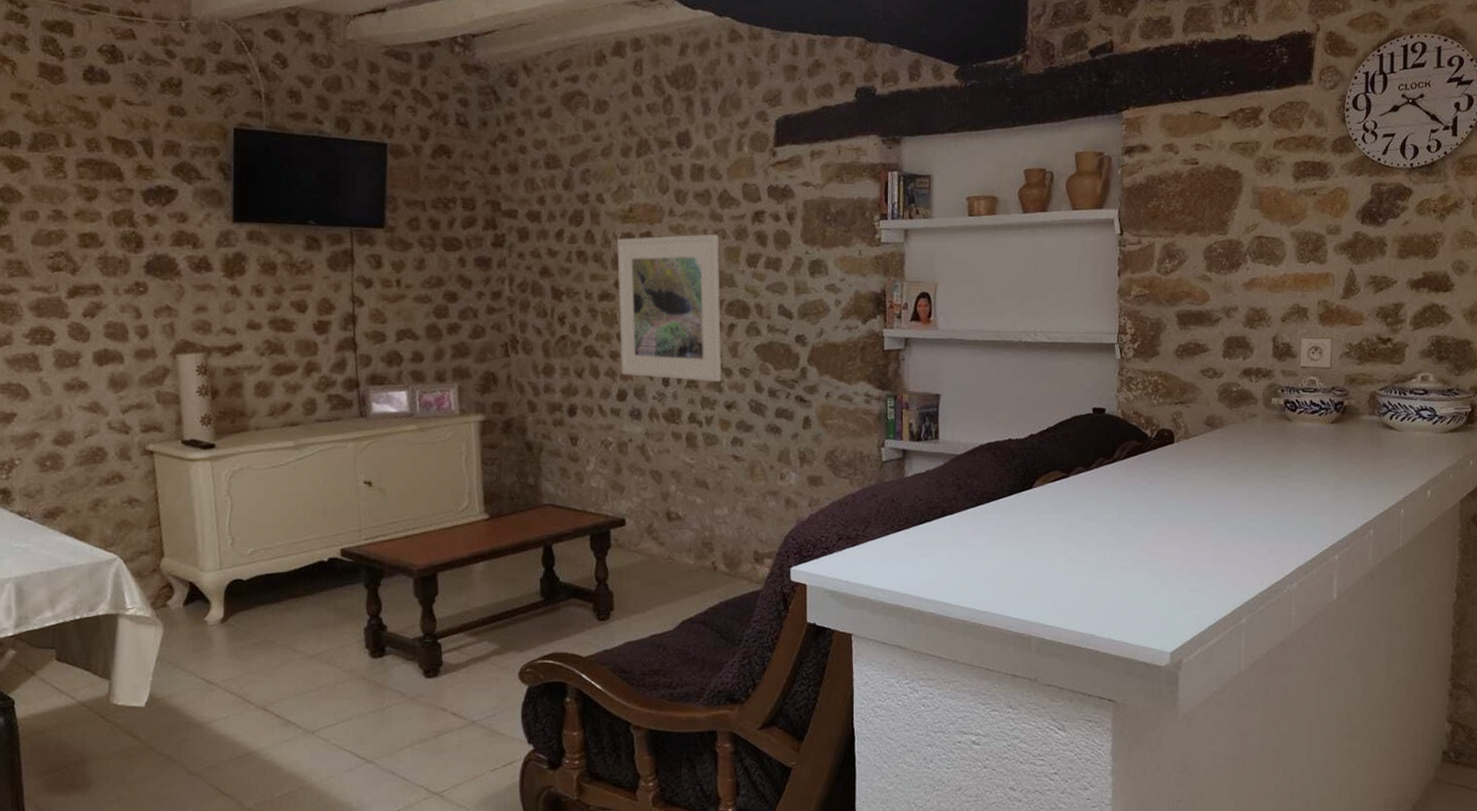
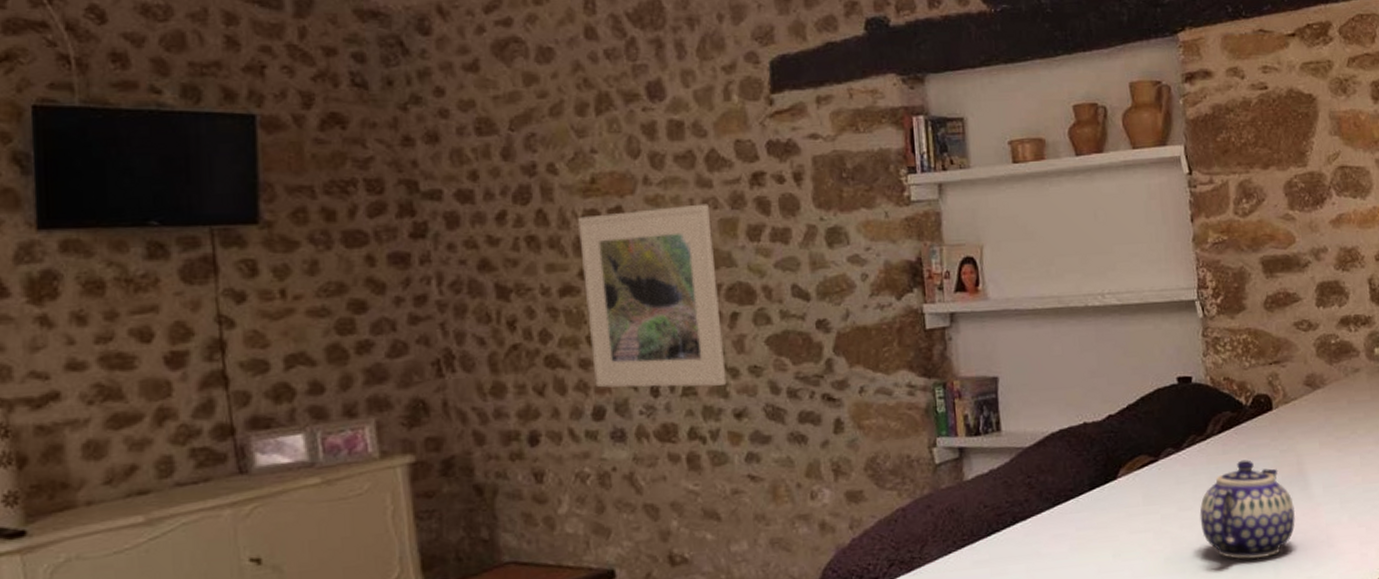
teapot: none [1101,483,1186,568] -> present [1199,460,1296,559]

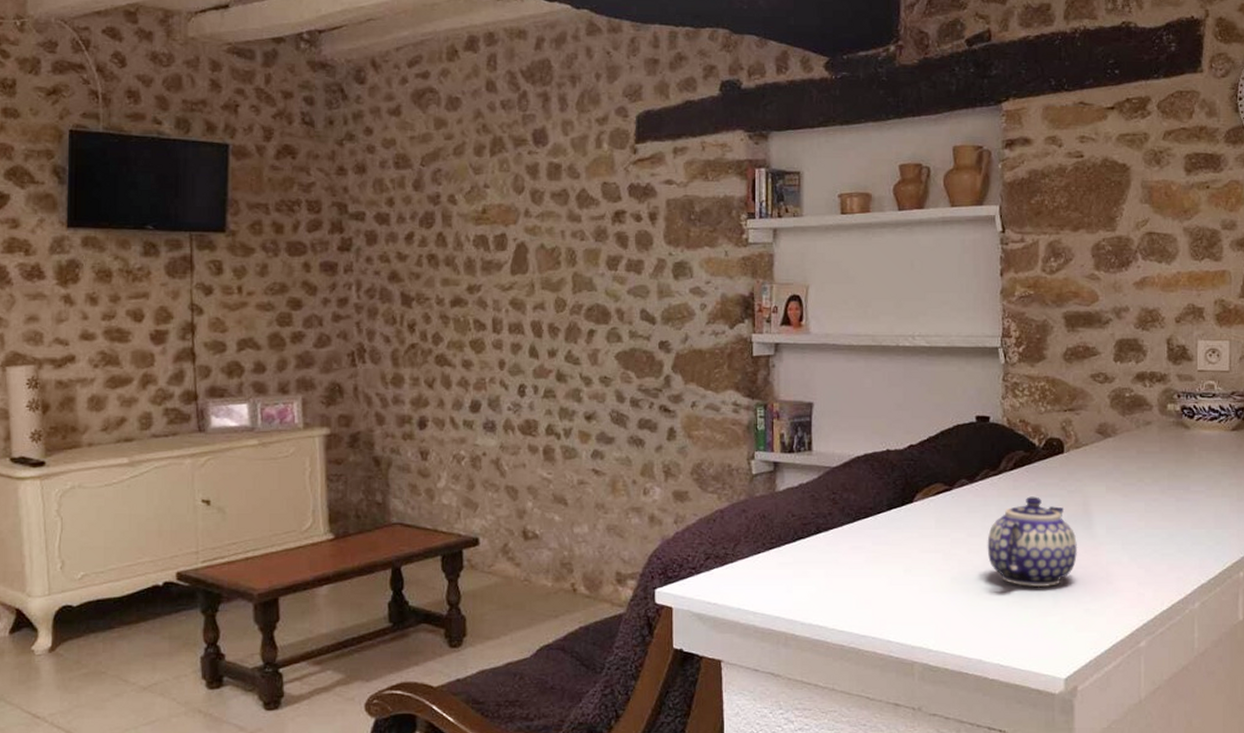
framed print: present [578,203,727,388] -> none [470,235,581,391]

